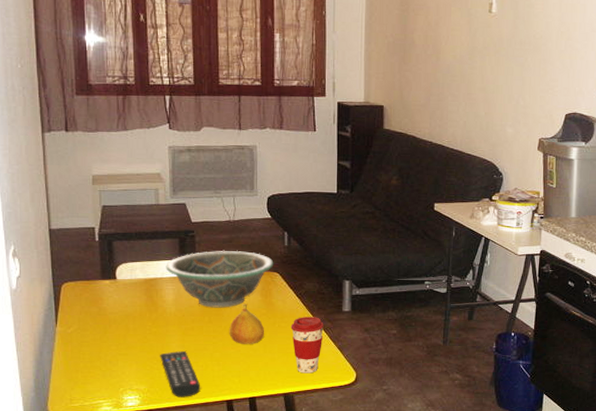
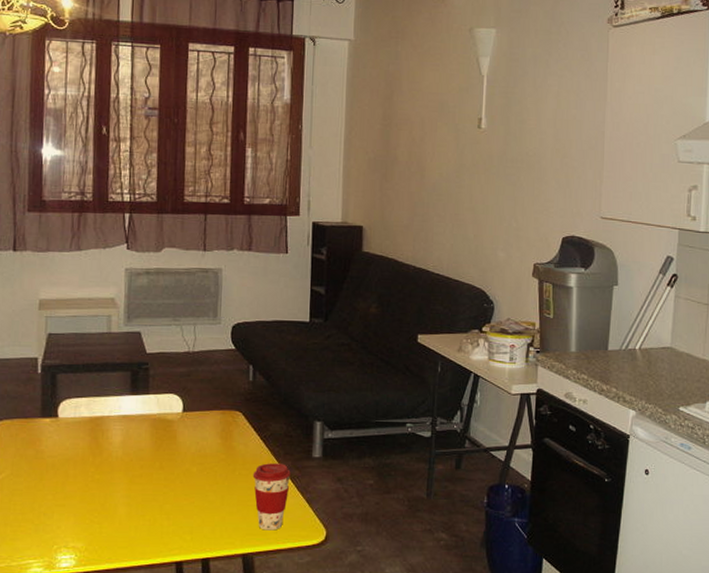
remote control: present [160,351,201,397] -> none [102,502,147,558]
decorative bowl: present [166,250,274,308] -> none [114,385,237,452]
fruit: present [229,304,265,344] -> none [182,447,223,495]

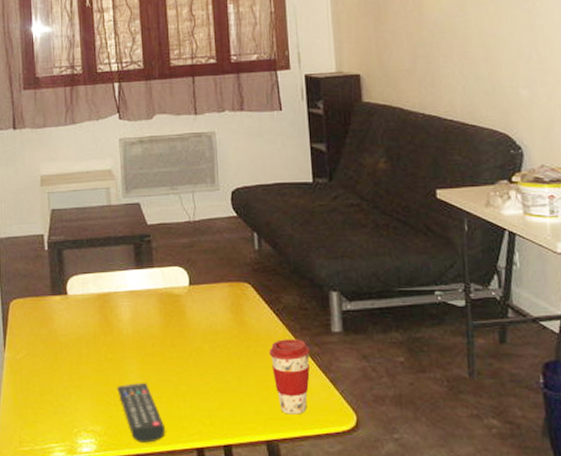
remote control: none [102,502,147,558] -> present [117,383,166,443]

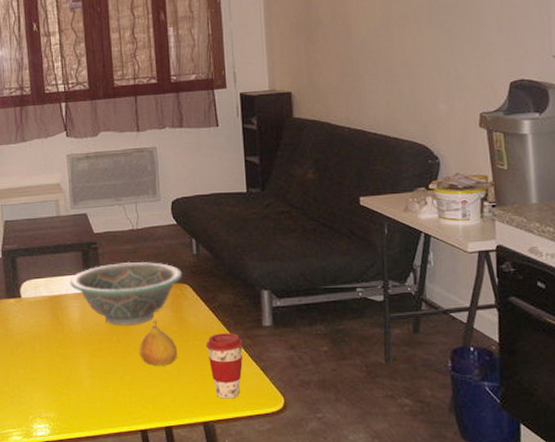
remote control: present [117,383,166,443] -> none [68,375,113,426]
decorative bowl: none [120,256,244,328] -> present [70,261,183,326]
fruit: none [195,323,238,375] -> present [139,320,178,366]

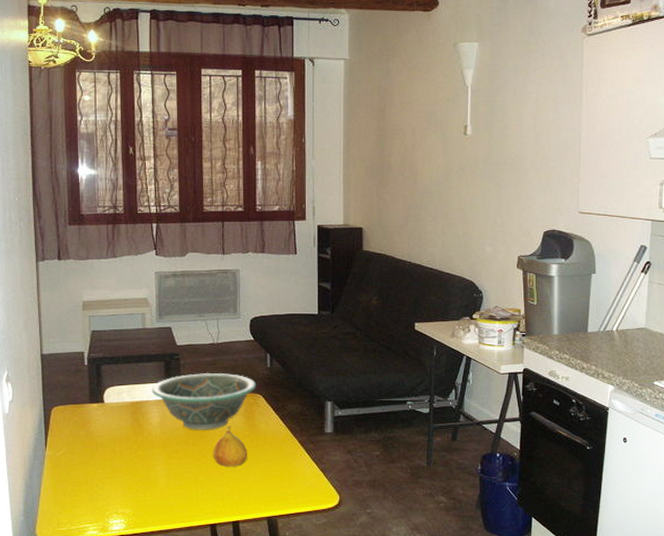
coffee cup: present [206,333,243,399] -> none [273,439,306,496]

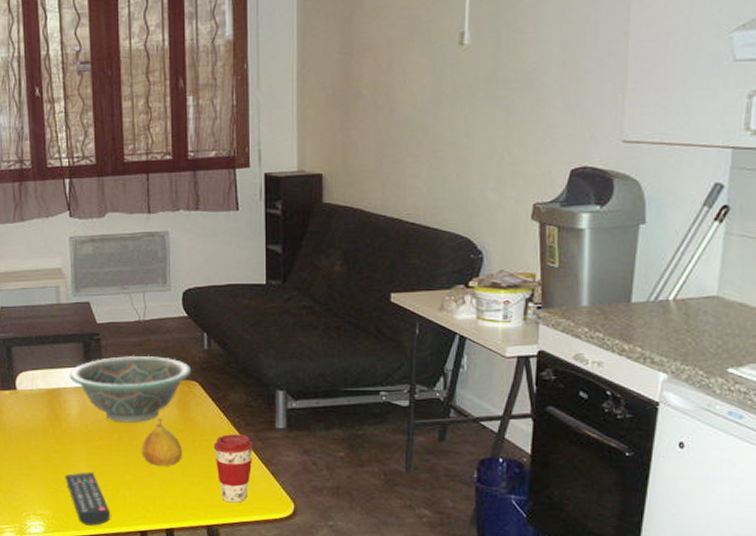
remote control: none [145,474,185,521] -> present [65,472,111,526]
coffee cup: none [273,439,306,496] -> present [213,434,253,503]

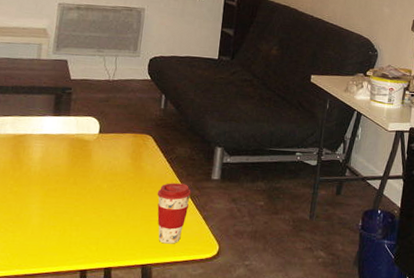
remote control: present [65,472,111,526] -> none [16,213,56,265]
decorative bowl: present [69,355,192,423] -> none [37,109,148,169]
fruit: present [141,418,183,466] -> none [93,166,130,210]

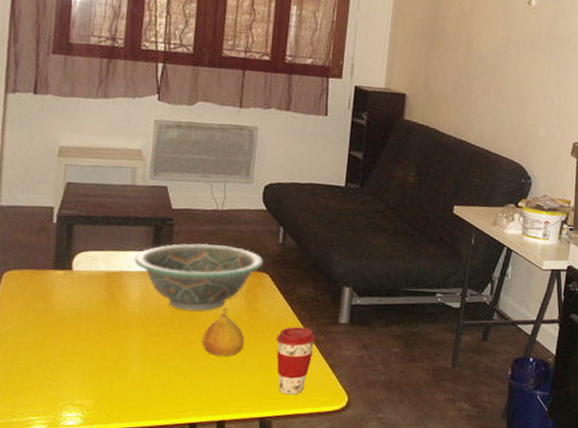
decorative bowl: none [37,109,148,169] -> present [134,243,264,312]
fruit: none [93,166,130,210] -> present [201,308,245,357]

